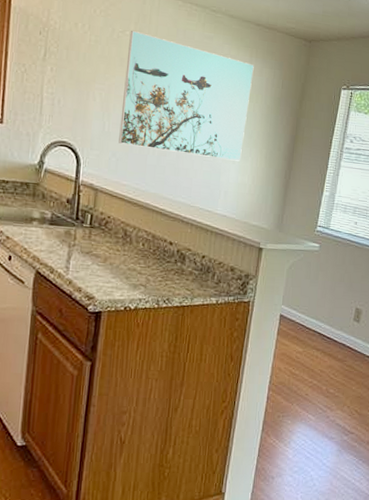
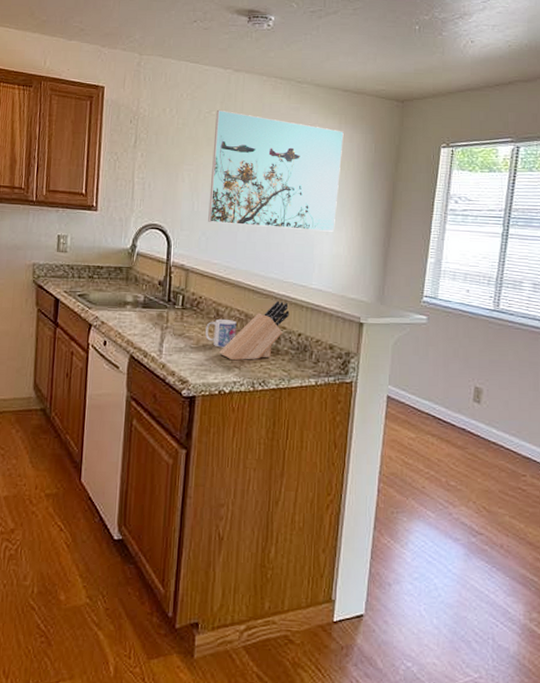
mug: none [113,239,144,267] -> present [205,319,237,348]
knife block: none [126,223,195,279] -> present [219,300,290,361]

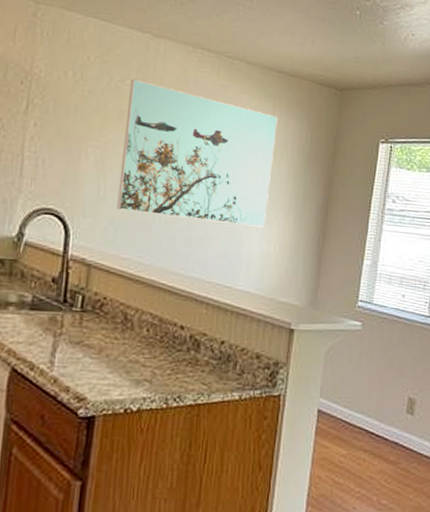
mug: present [205,319,237,348] -> none [110,324,149,358]
knife block: present [219,300,290,361] -> none [126,303,212,373]

